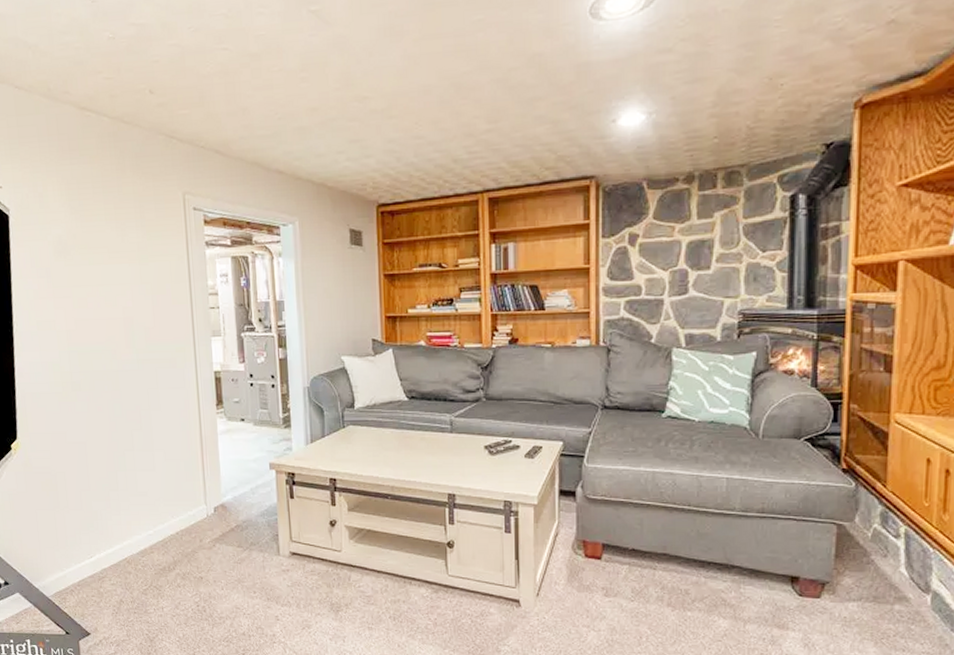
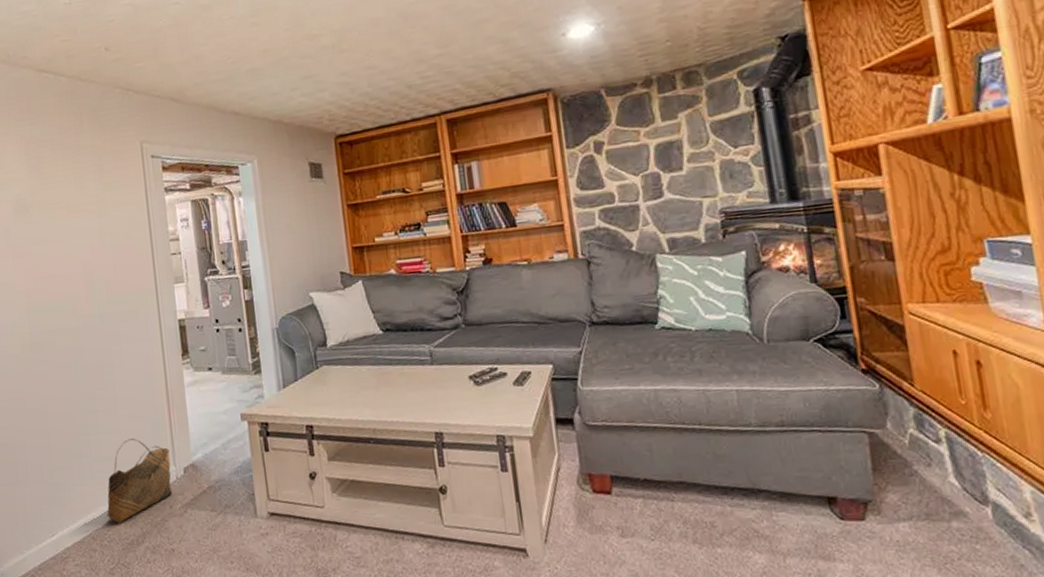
basket: none [141,477,203,551] -> present [107,438,172,524]

